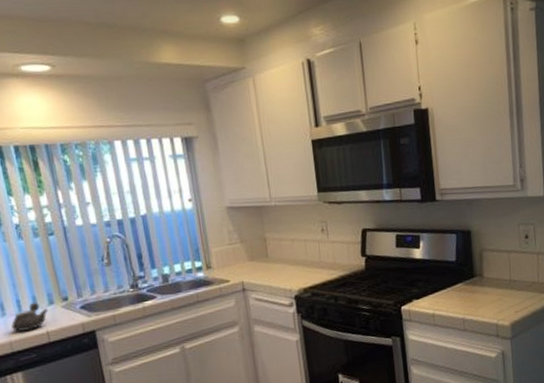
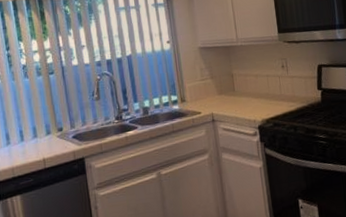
teapot: present [11,302,49,332] -> none [14,132,46,159]

